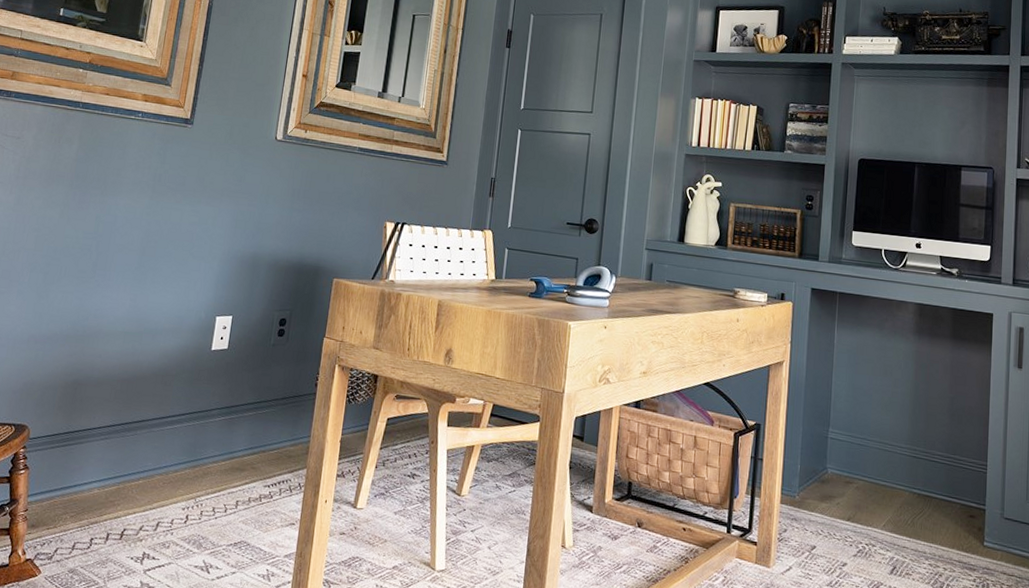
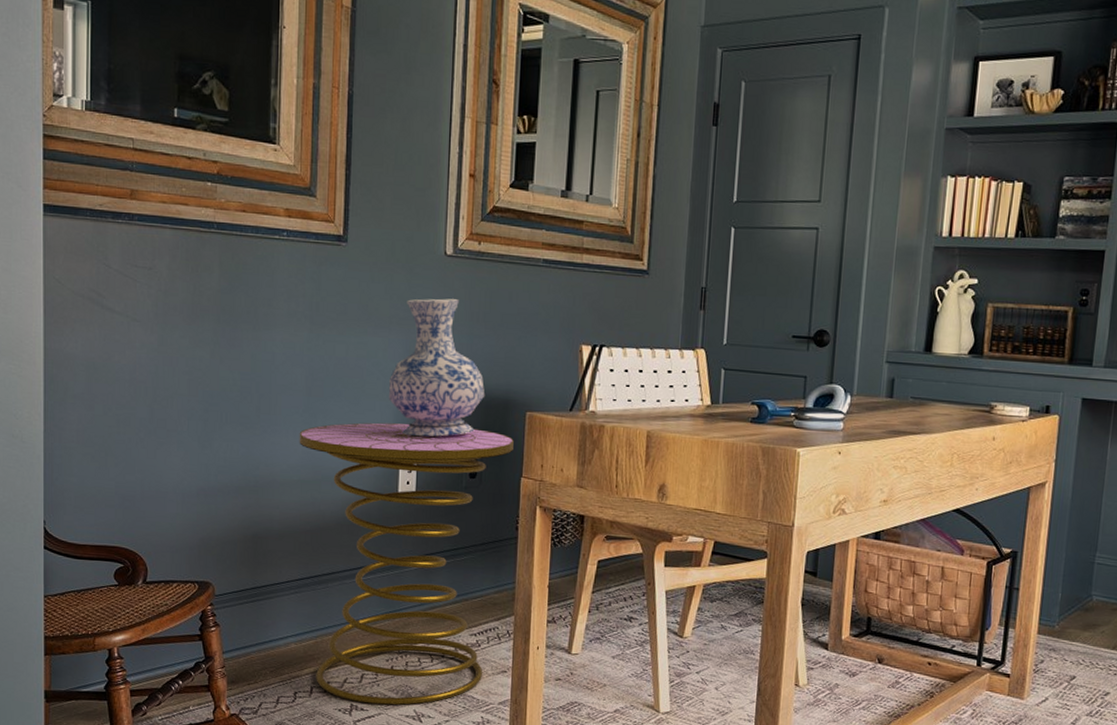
side table: none [113,281,320,555] -> present [299,422,514,706]
vase: none [213,175,299,297] -> present [389,299,485,437]

